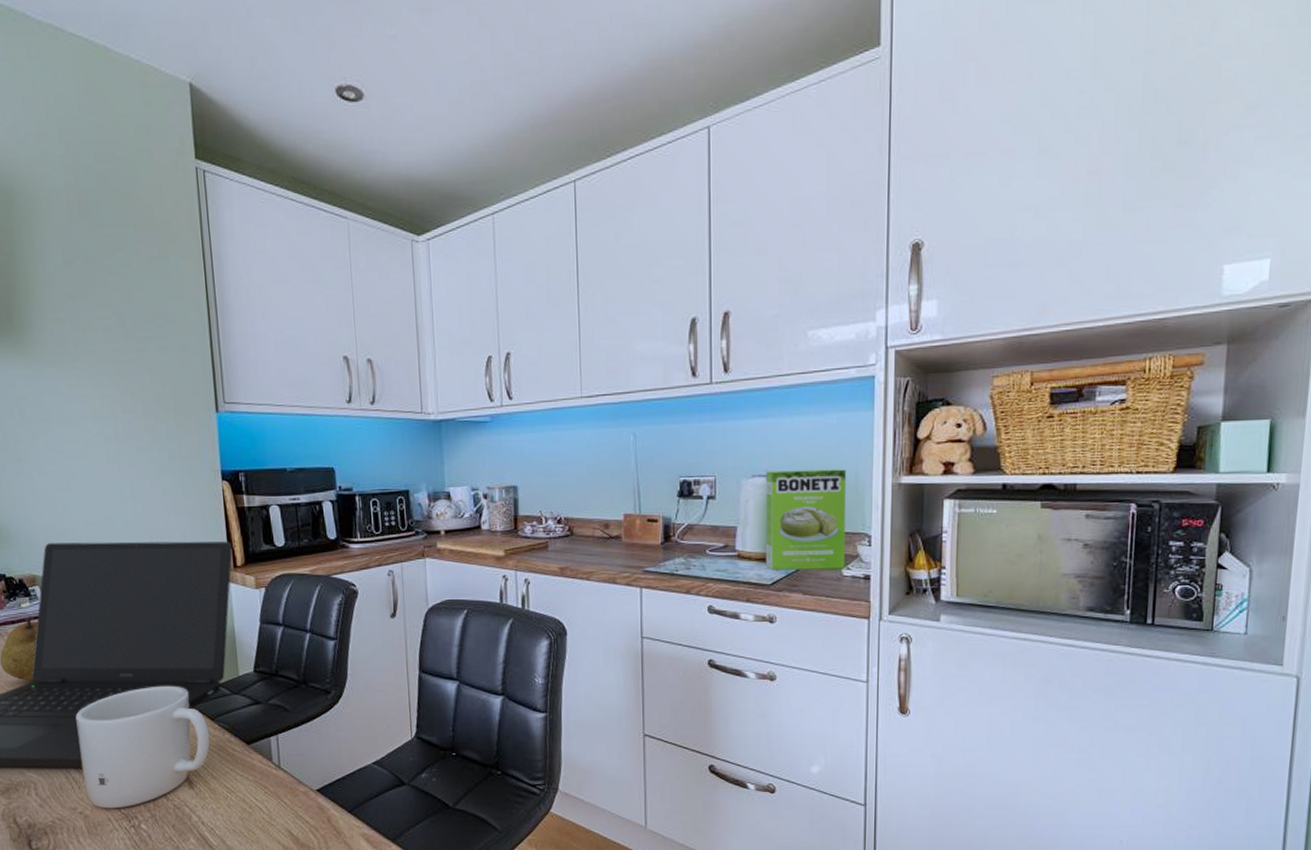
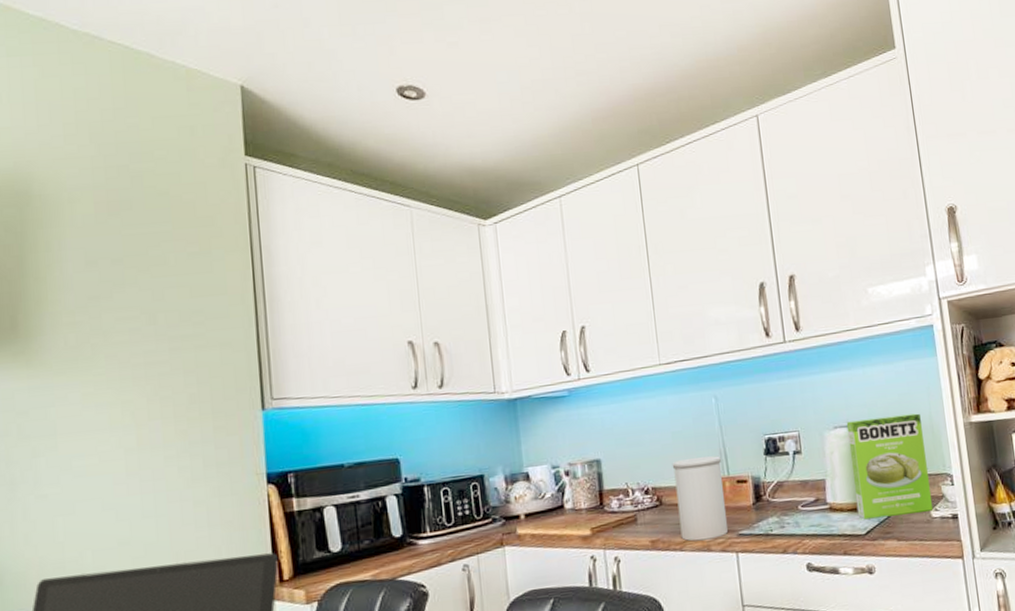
canister: none [585,492,635,573] -> present [672,455,729,542]

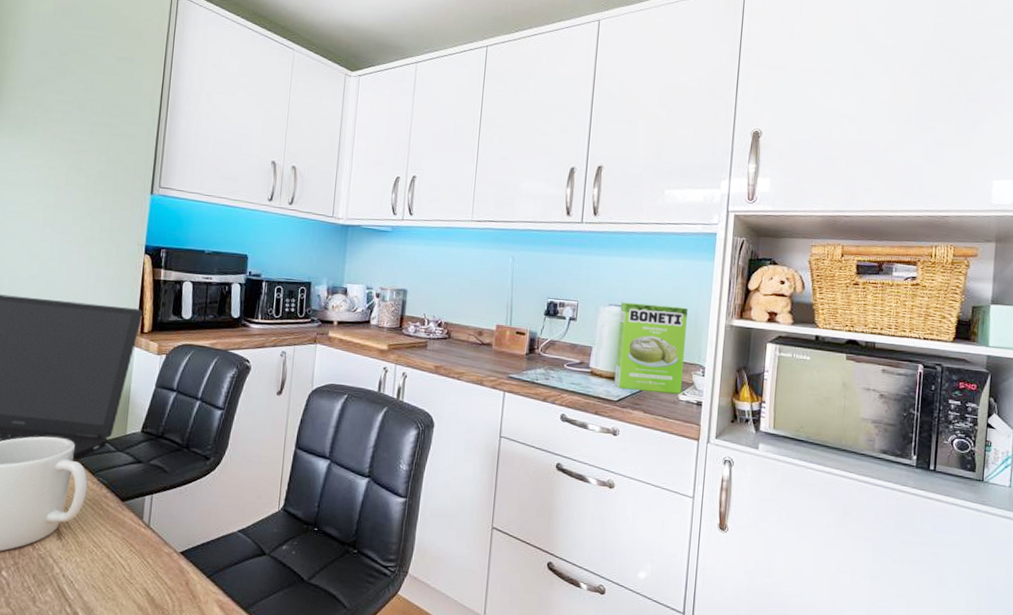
canister: present [672,455,729,542] -> none [460,304,507,376]

